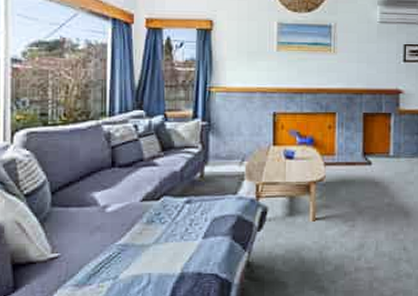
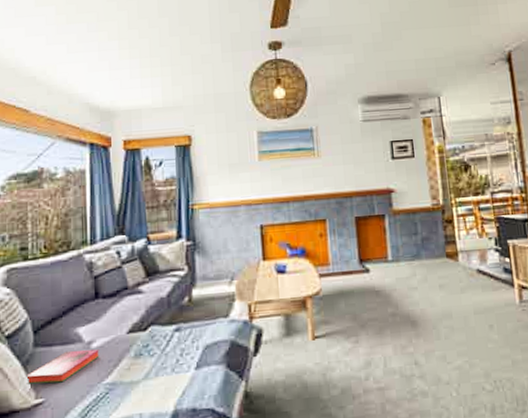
hardback book: none [42,212,114,241] -> present [25,349,100,384]

